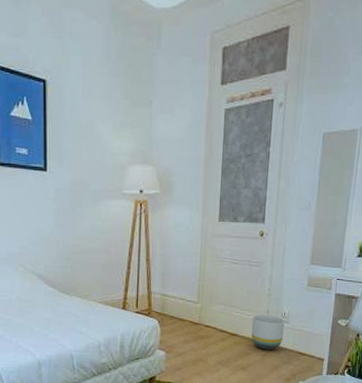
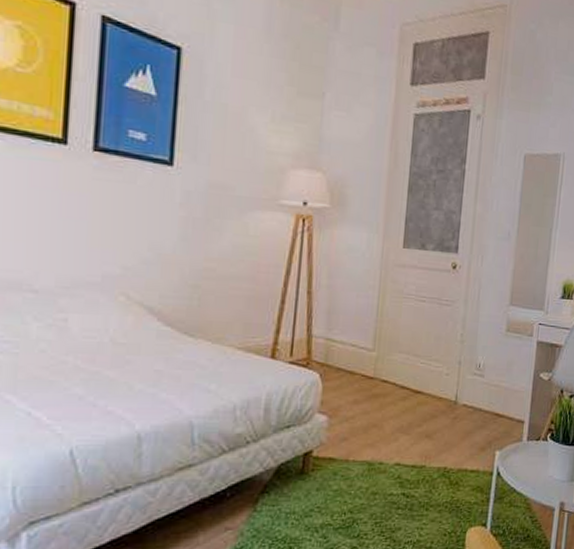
planter: present [251,315,285,350] -> none [438,366,480,412]

